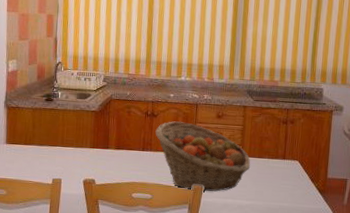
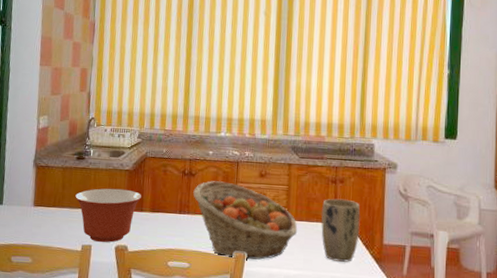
mixing bowl: none [45,127,108,177] -> present [75,188,142,243]
plant pot: none [272,137,308,194] -> present [321,198,361,262]

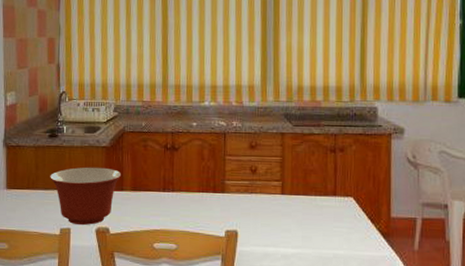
fruit basket: present [193,181,298,260] -> none [177,155,294,239]
plant pot: present [321,198,361,262] -> none [320,169,364,238]

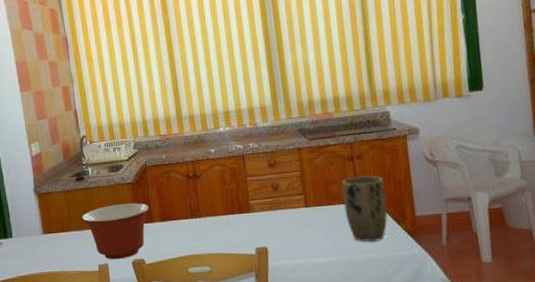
plant pot: none [320,169,364,238] -> present [341,175,388,242]

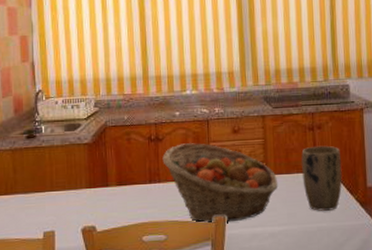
mixing bowl: present [82,202,150,259] -> none [29,164,106,226]
fruit basket: none [201,178,320,256] -> present [162,143,278,224]

